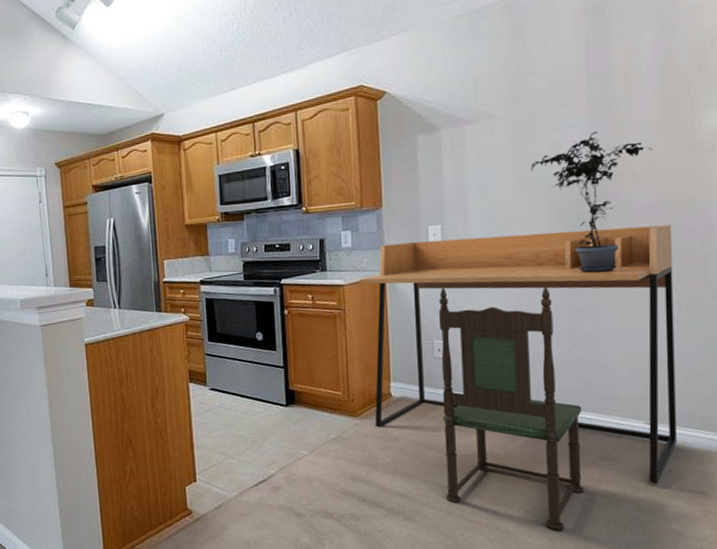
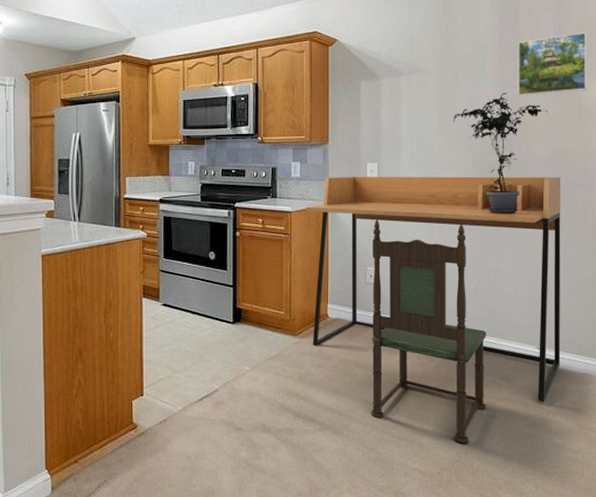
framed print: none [610,49,703,135] -> present [518,32,587,97]

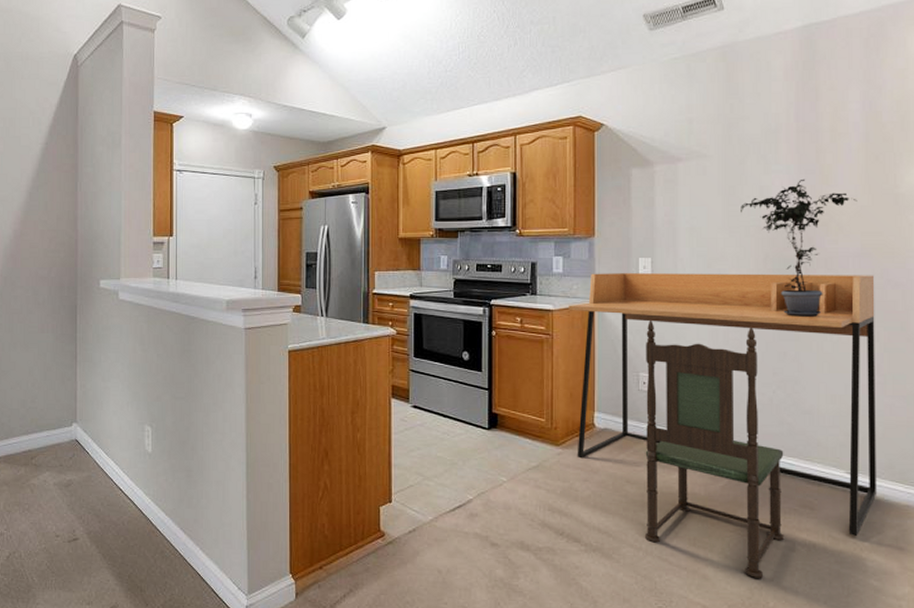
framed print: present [518,32,587,97] -> none [818,109,905,183]

